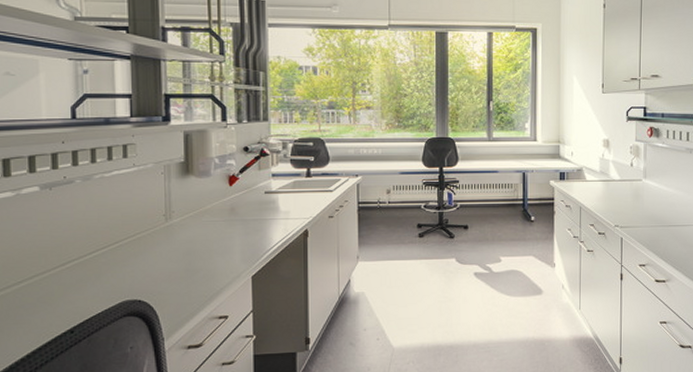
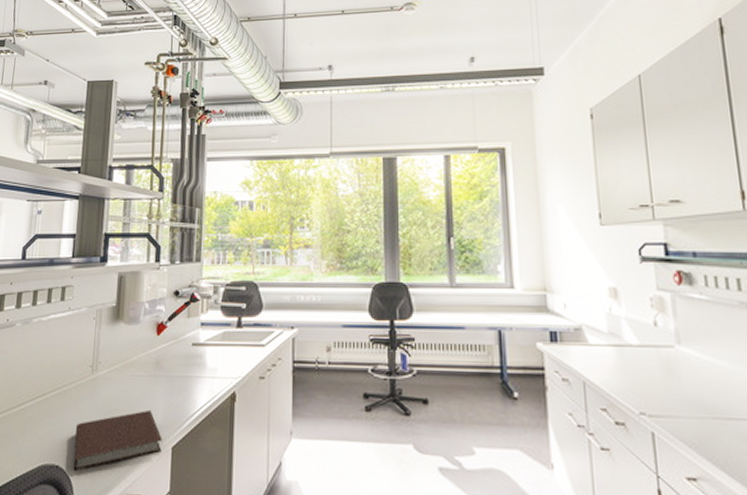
notebook: none [154,248,242,304] -> present [73,409,162,472]

